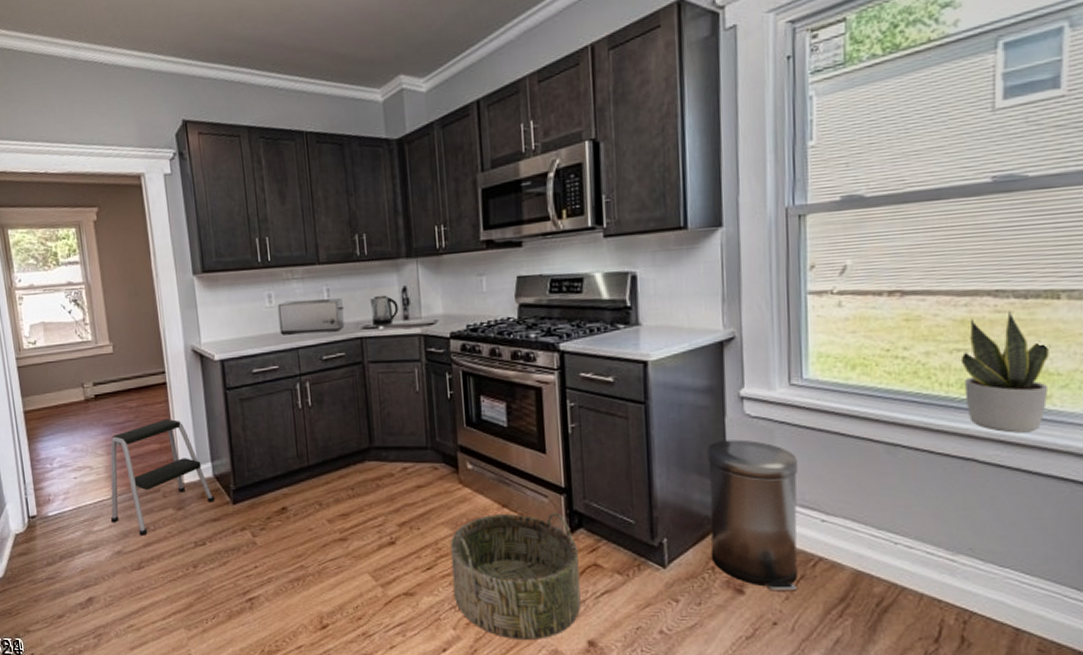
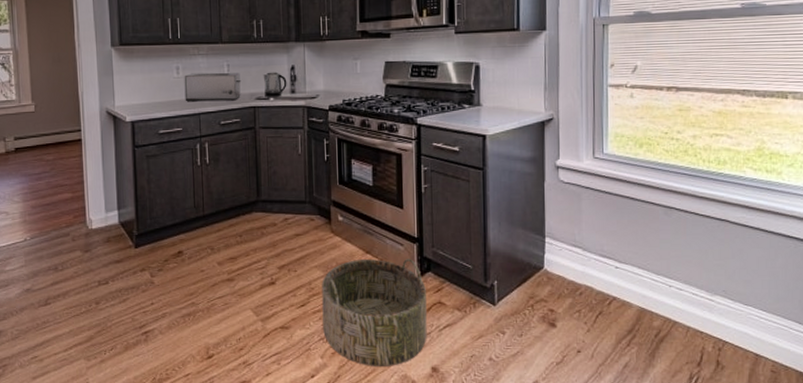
step stool: present [110,418,214,536] -> none [23,171,119,275]
pedal bin: present [707,439,799,591] -> none [530,201,599,325]
potted plant: present [960,309,1049,434] -> none [718,105,780,201]

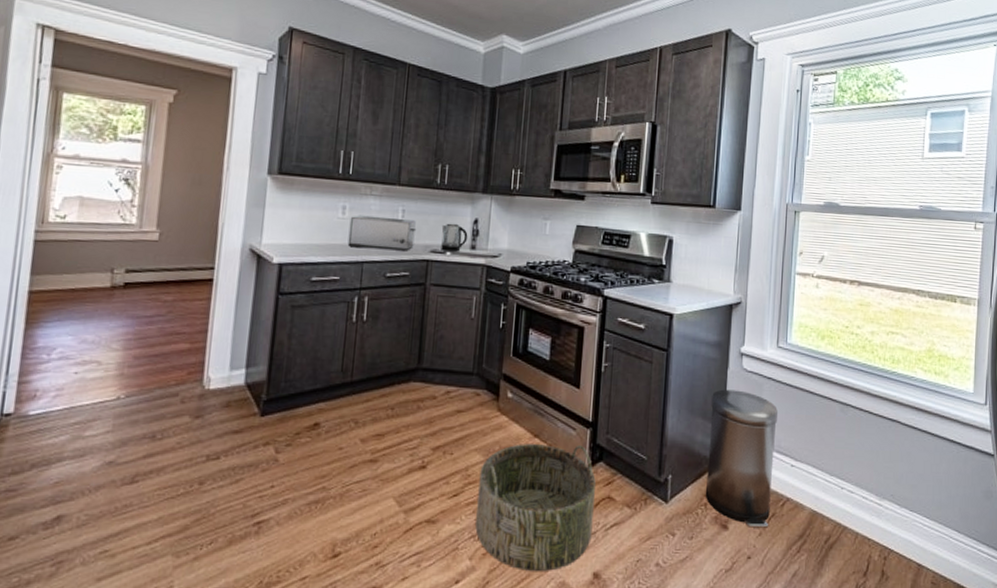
pedal bin: none [530,201,599,325] -> present [705,389,779,528]

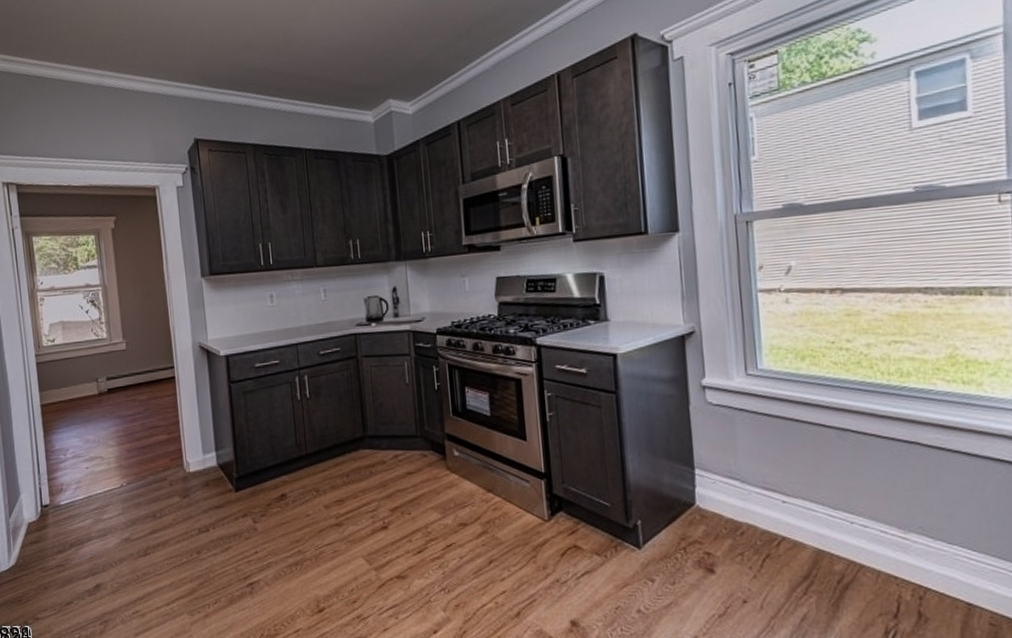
toaster: present [347,215,417,251] -> none [278,298,340,332]
basket: present [475,444,596,571] -> none [439,497,563,620]
pedal bin: present [705,389,779,528] -> none [674,426,765,570]

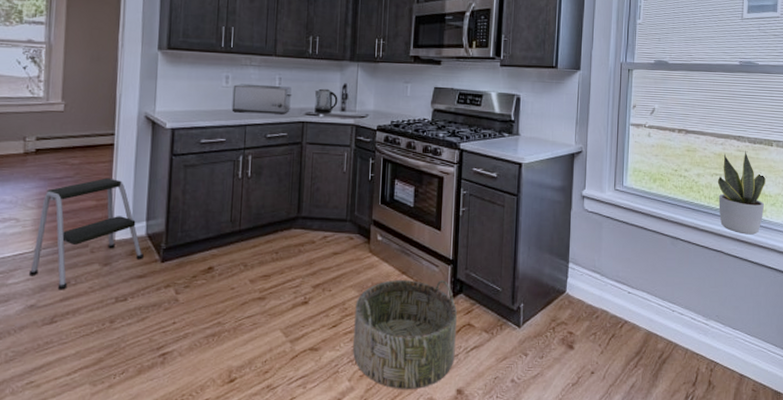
step stool: none [120,410,218,523] -> present [30,177,143,290]
toaster: none [278,298,340,332] -> present [232,83,292,115]
basket: none [439,497,563,620] -> present [353,280,457,389]
potted plant: none [898,305,980,418] -> present [717,150,765,235]

